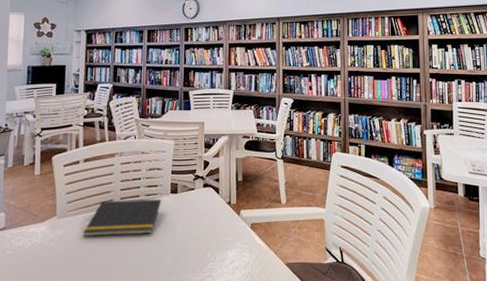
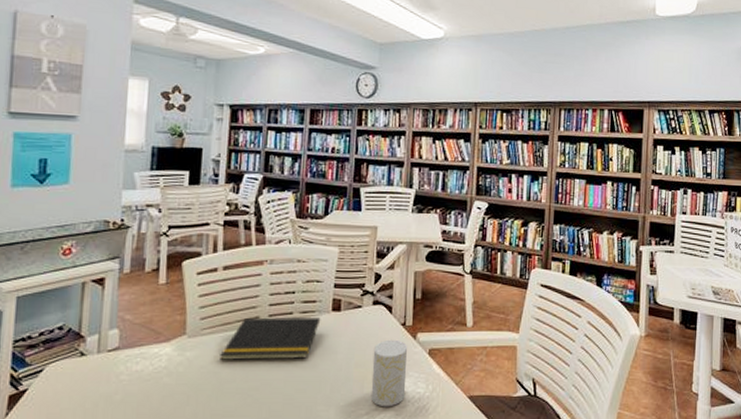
cup: none [205,216,234,274] -> present [370,339,408,407]

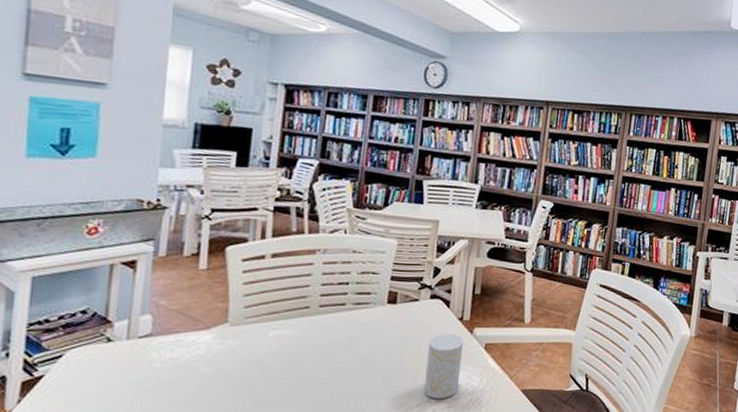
notepad: present [220,316,321,361] -> none [264,307,375,351]

